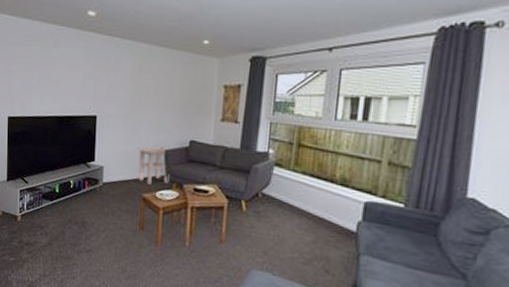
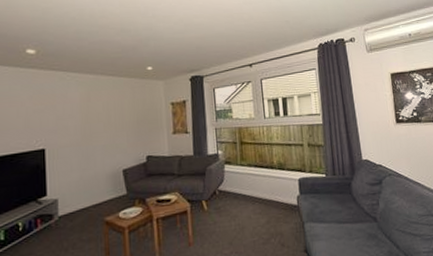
side table: present [136,147,170,185] -> none [93,168,131,207]

